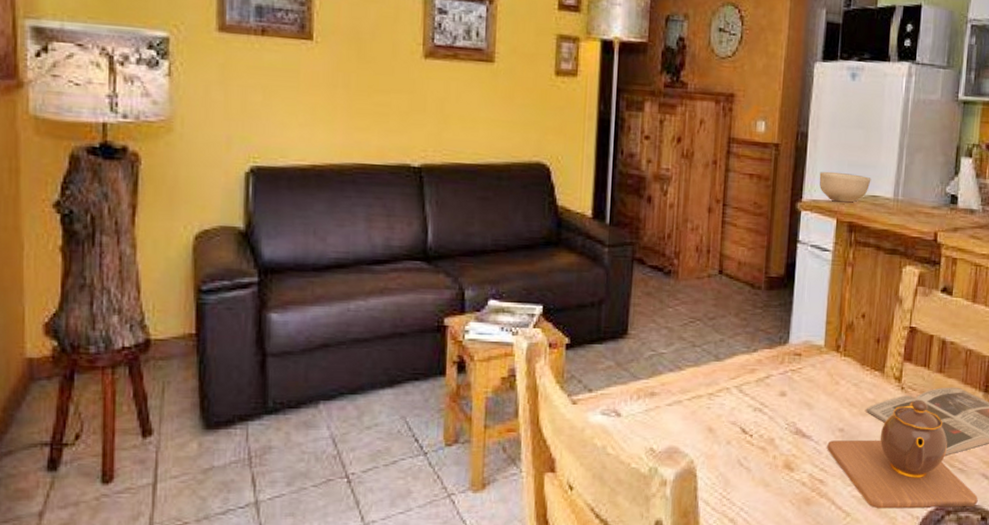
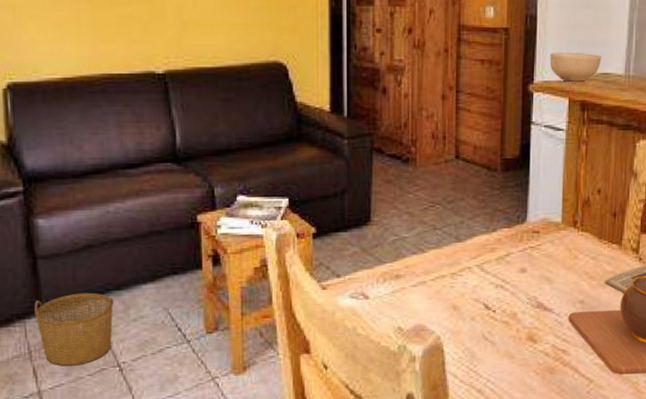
basket: none [259,395,347,475] -> present [34,292,114,366]

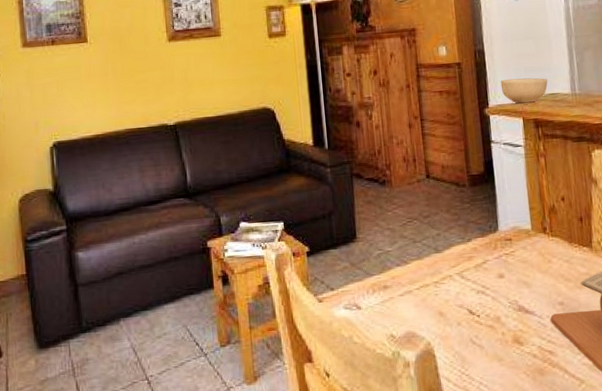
basket: present [34,292,114,366] -> none [76,314,141,381]

